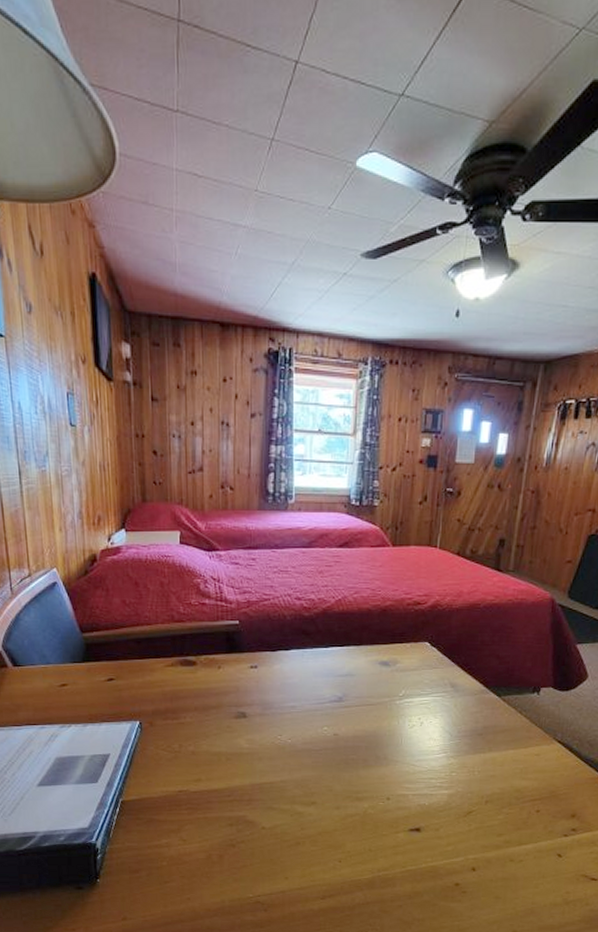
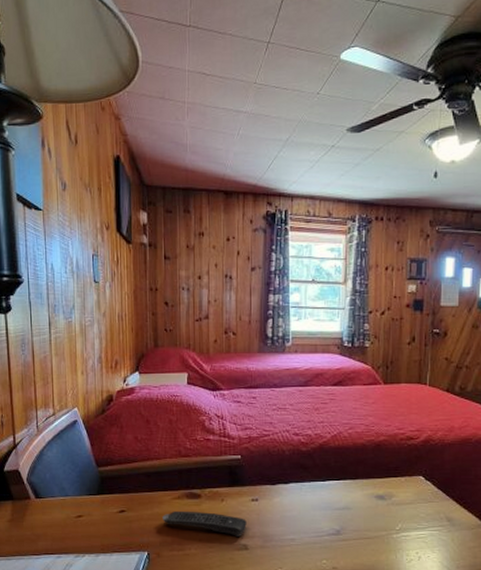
remote control: none [155,679,245,704] -> present [162,512,247,537]

